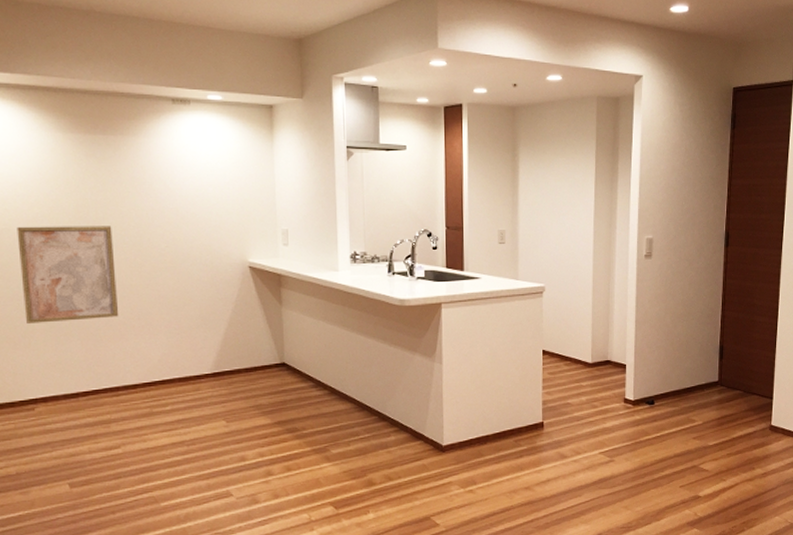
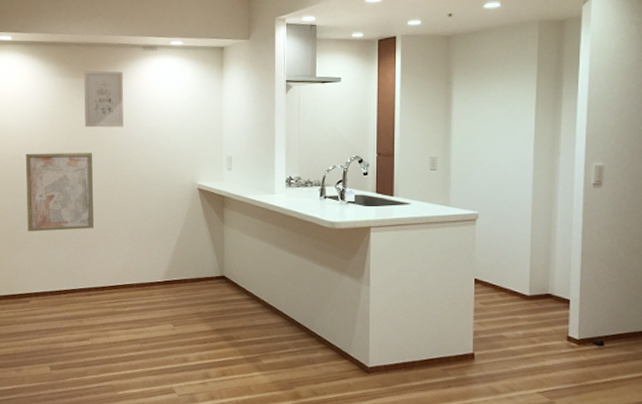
wall art: none [94,126,151,195] -> present [84,70,124,128]

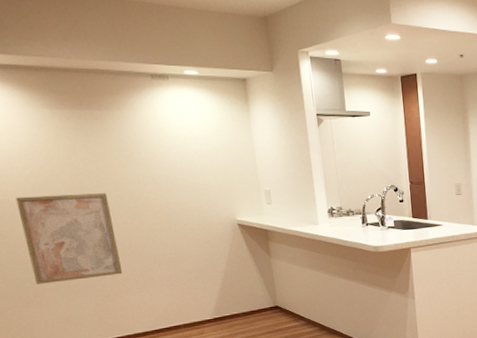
wall art: present [84,70,124,128] -> none [78,101,141,166]

